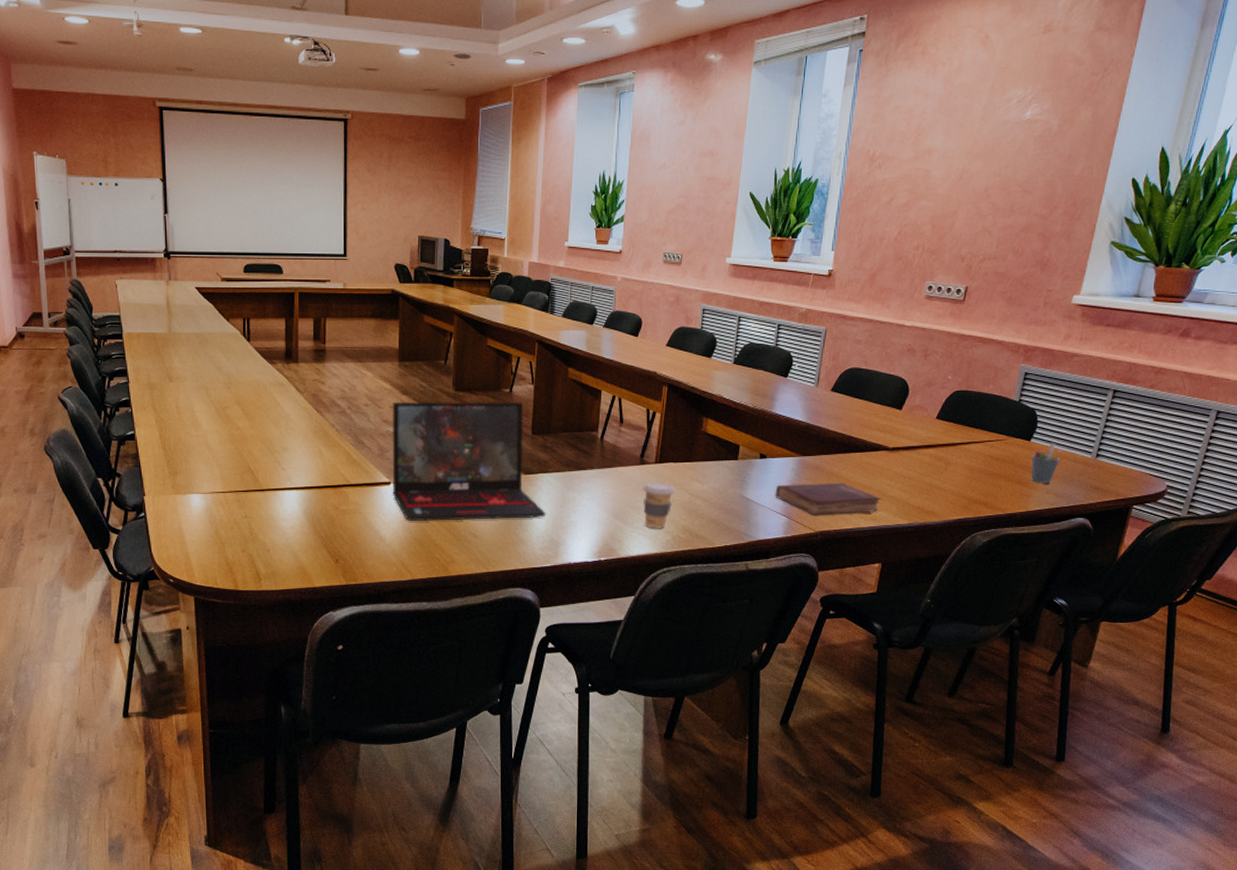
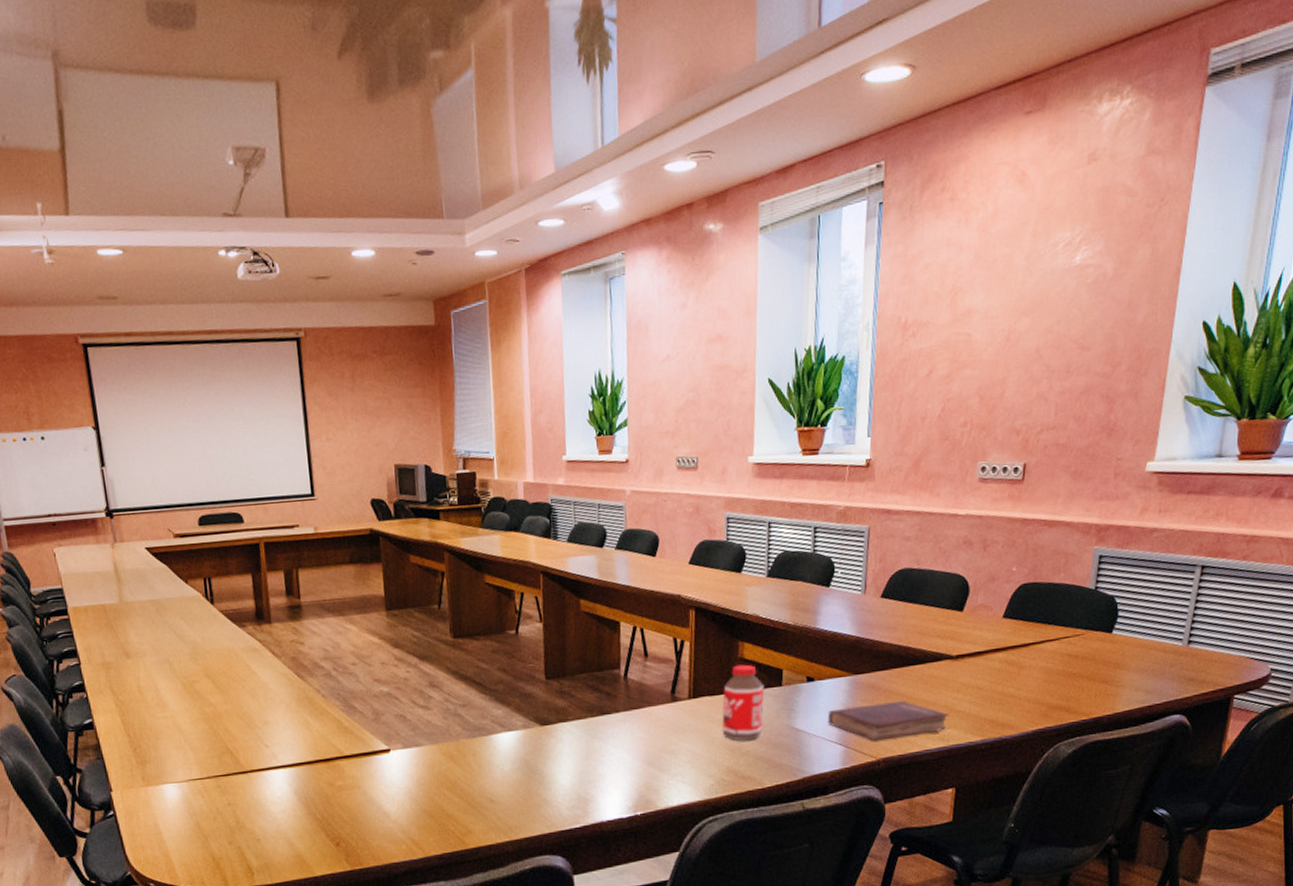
laptop: present [392,402,546,522] -> none [384,644,570,792]
coffee cup: present [643,482,675,529] -> none [677,719,715,774]
bottle: none [682,438,722,505] -> present [722,664,764,741]
pen holder: present [1030,442,1062,484] -> none [1115,632,1148,680]

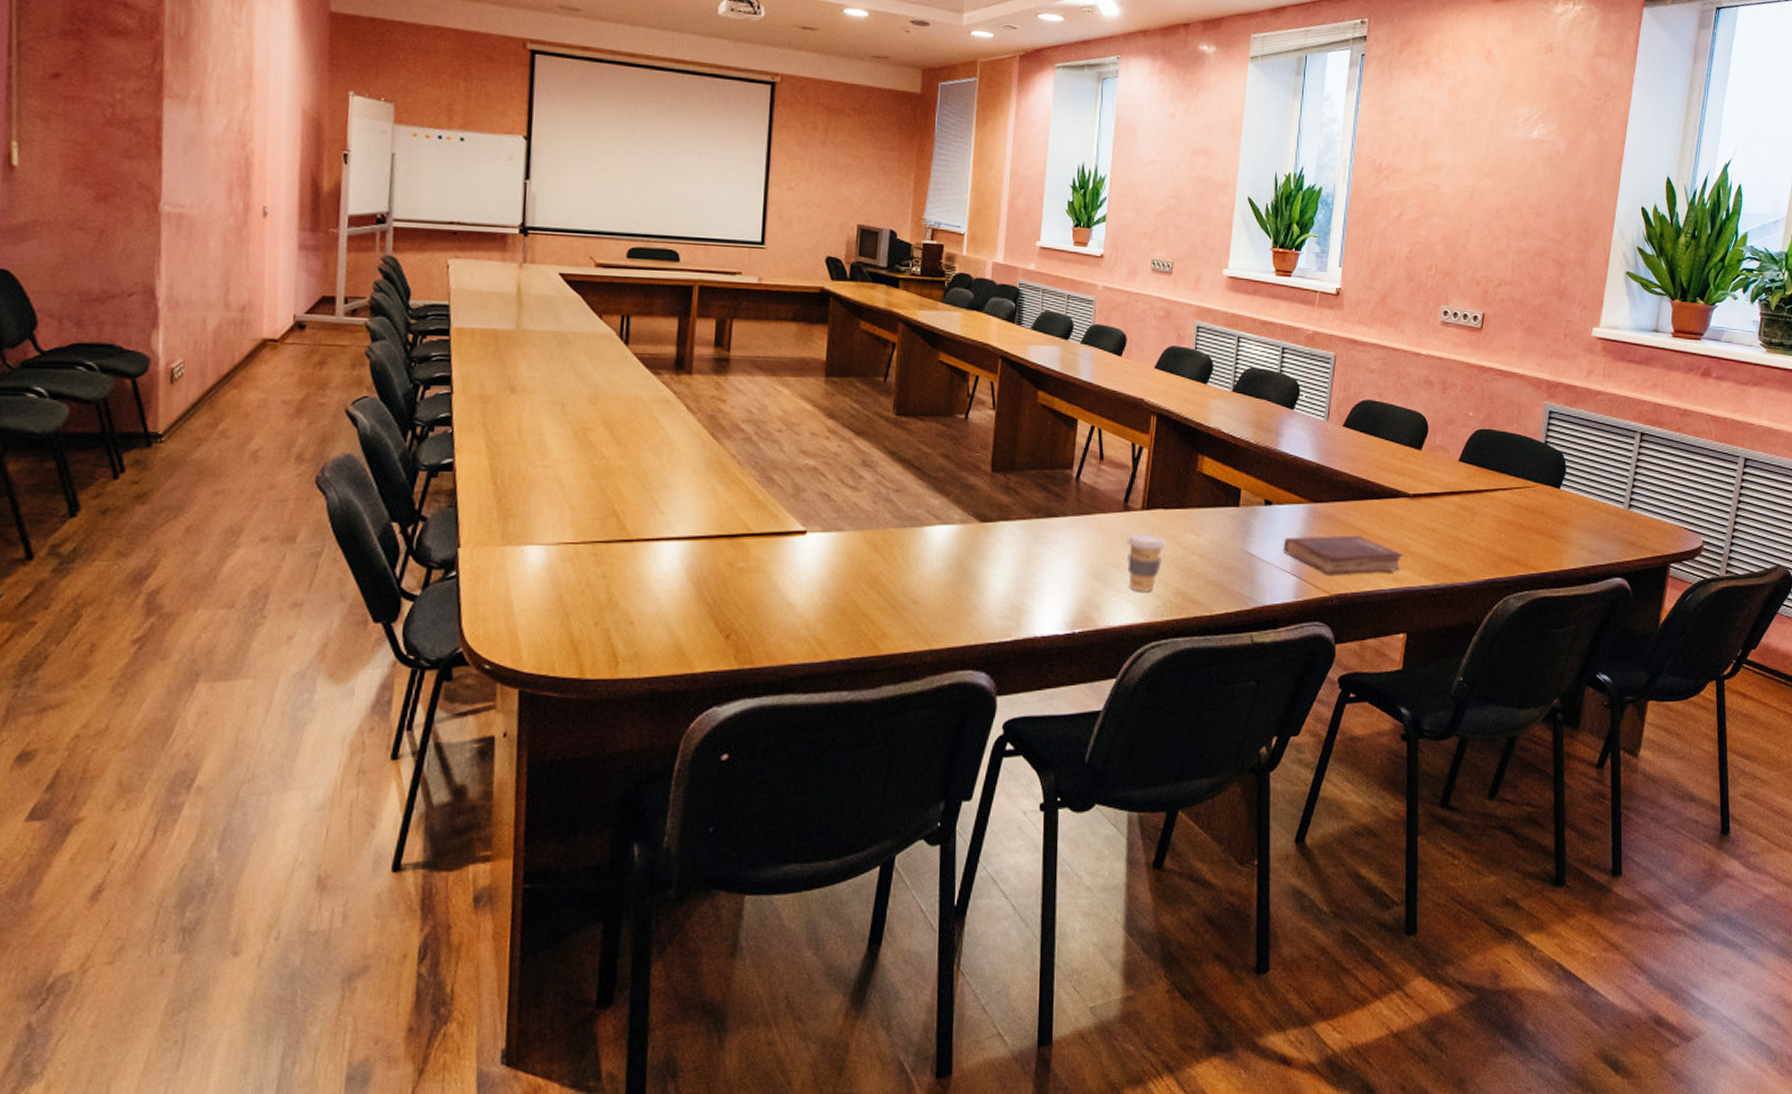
coffee cup: none [677,719,715,774] -> present [1127,533,1166,592]
bottle: present [722,664,764,741] -> none [1174,479,1221,562]

